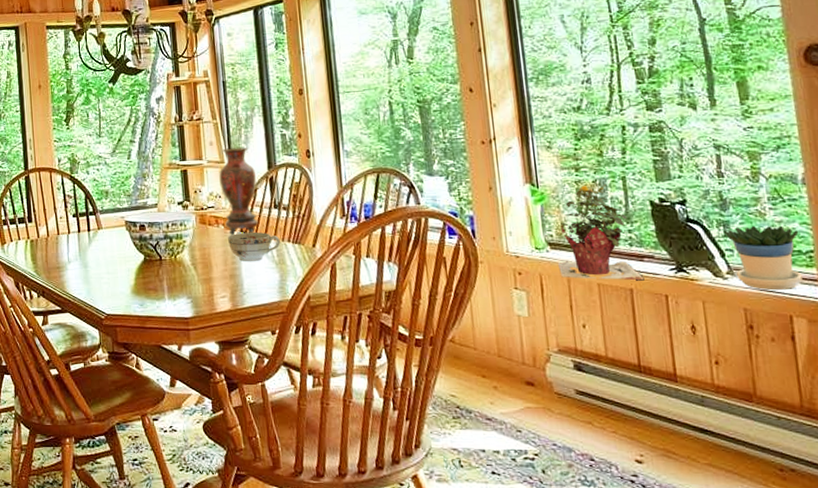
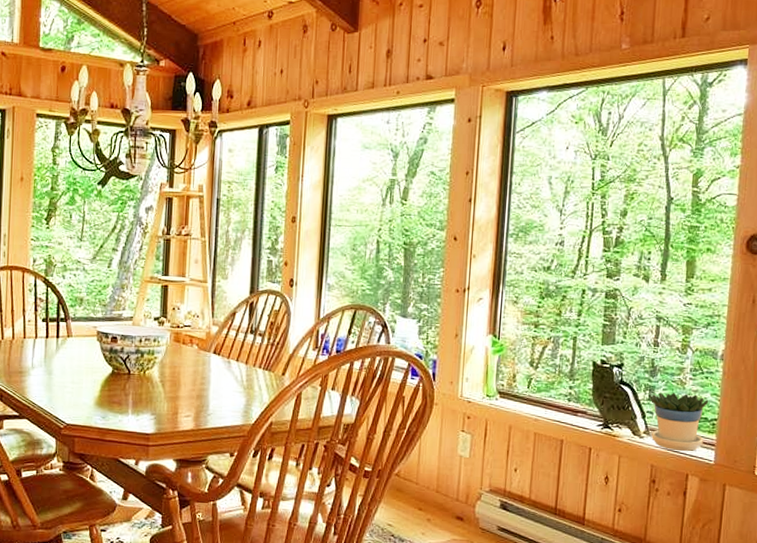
vase: present [219,147,259,235] -> none [199,268,238,356]
teacup: present [228,232,281,262] -> none [200,354,252,385]
potted flower: present [557,183,645,281] -> none [503,340,575,433]

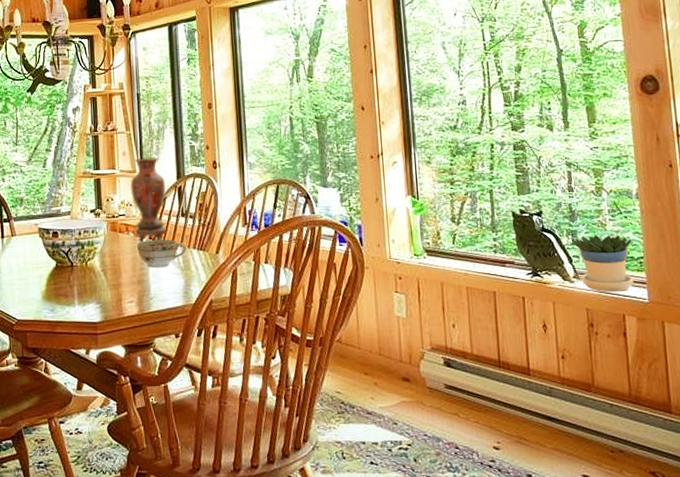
vase: none [199,268,238,356] -> present [131,158,166,242]
teacup: none [200,354,252,385] -> present [137,239,186,269]

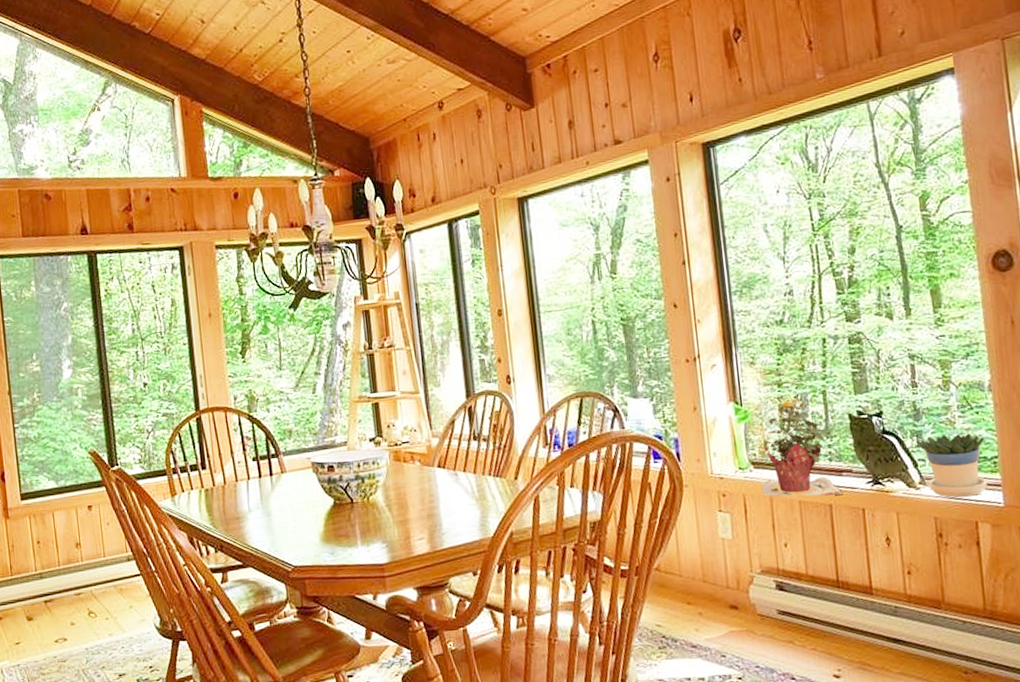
vase: present [131,158,166,242] -> none [413,375,457,471]
teacup: present [137,239,186,269] -> none [424,466,481,500]
potted flower: none [432,195,506,284] -> present [760,398,843,498]

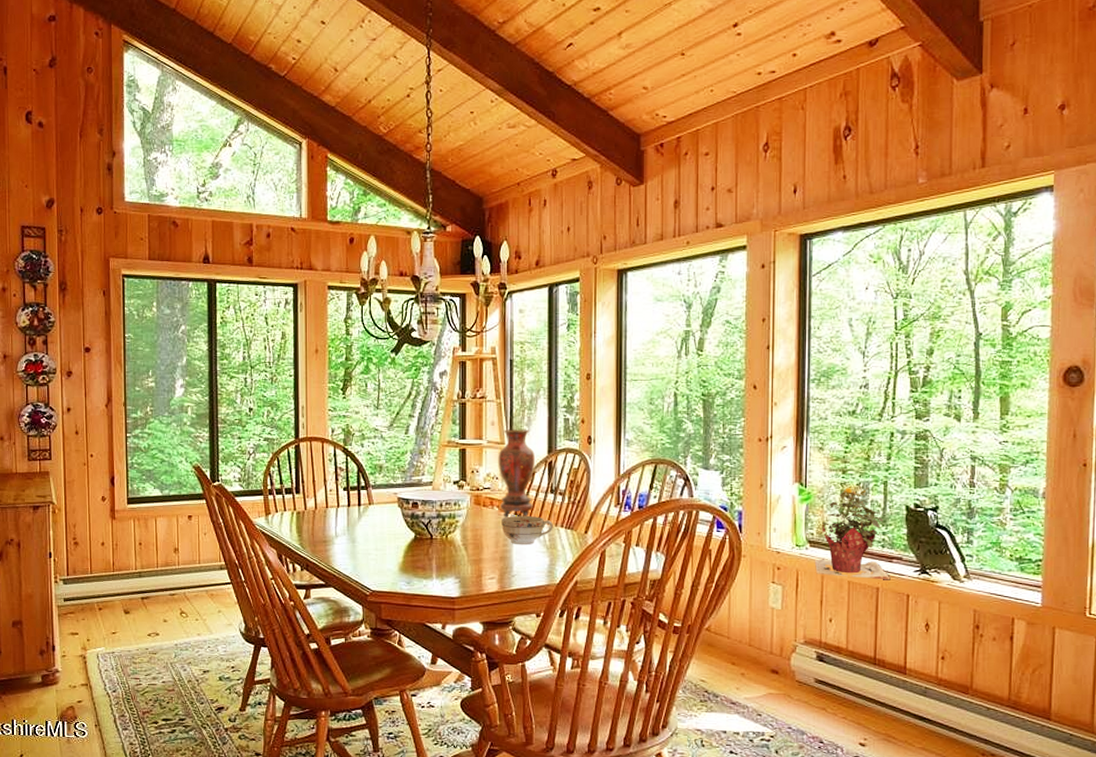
vase: none [413,375,457,471] -> present [498,429,536,517]
teacup: none [424,466,481,500] -> present [501,515,553,546]
flowerpot: present [917,433,988,499] -> none [967,533,1032,595]

